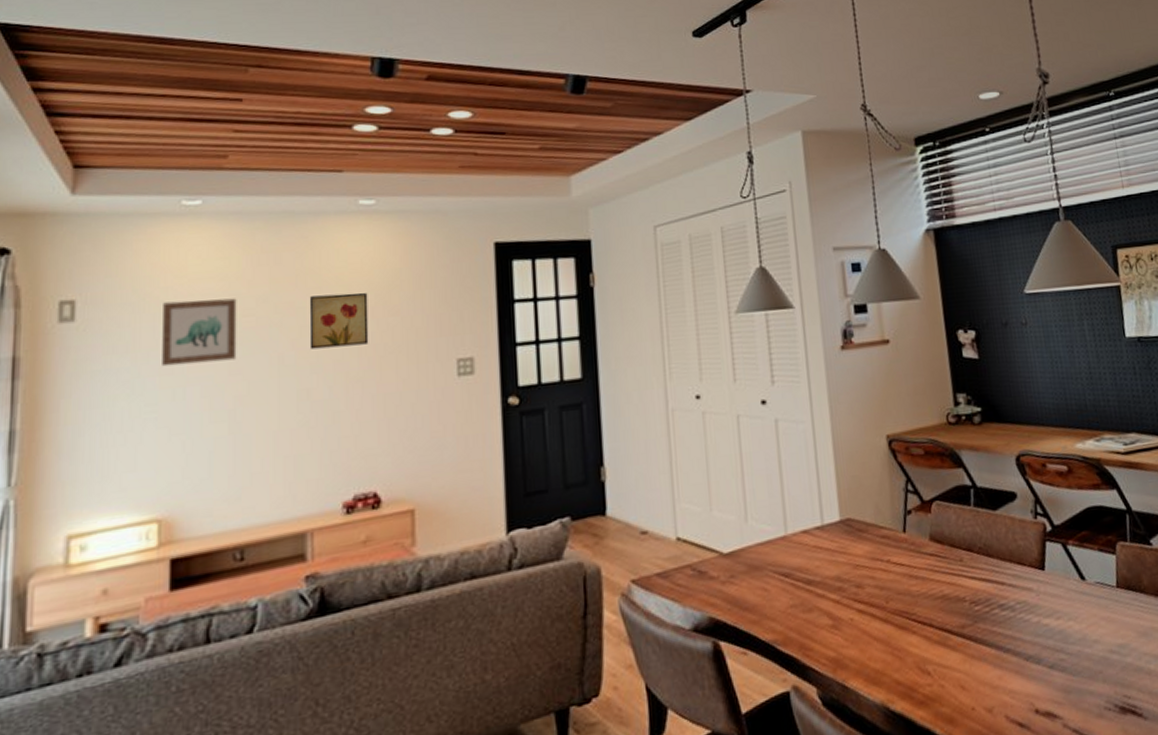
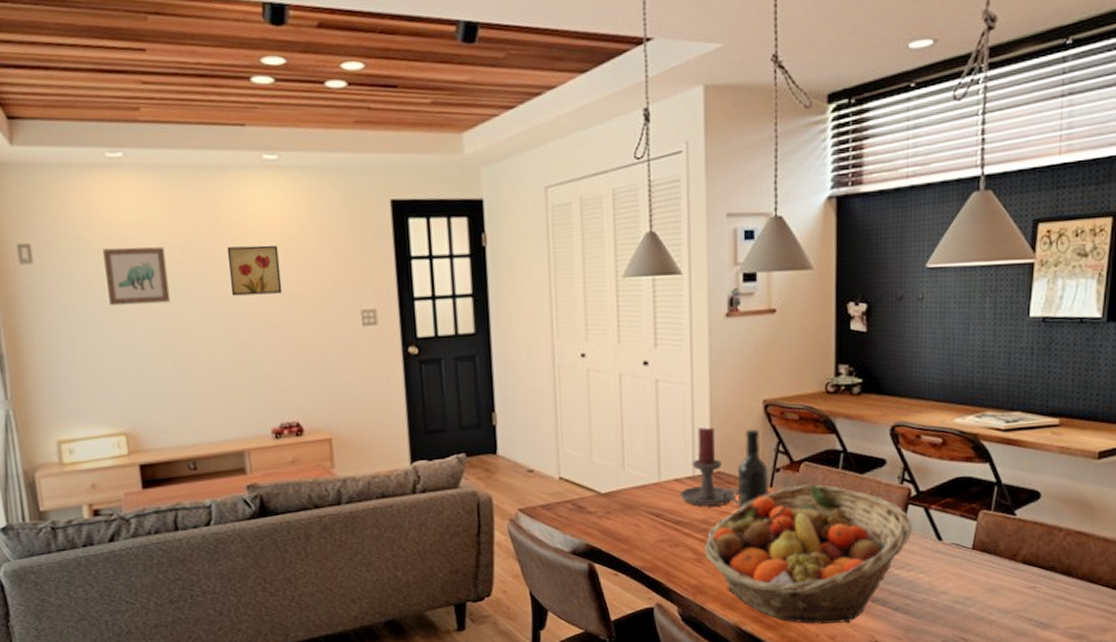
candle holder: none [809,468,873,561] -> present [680,427,740,506]
fruit basket: none [839,525,1054,695] -> present [703,484,912,624]
wine bottle: none [868,467,903,561] -> present [738,428,770,509]

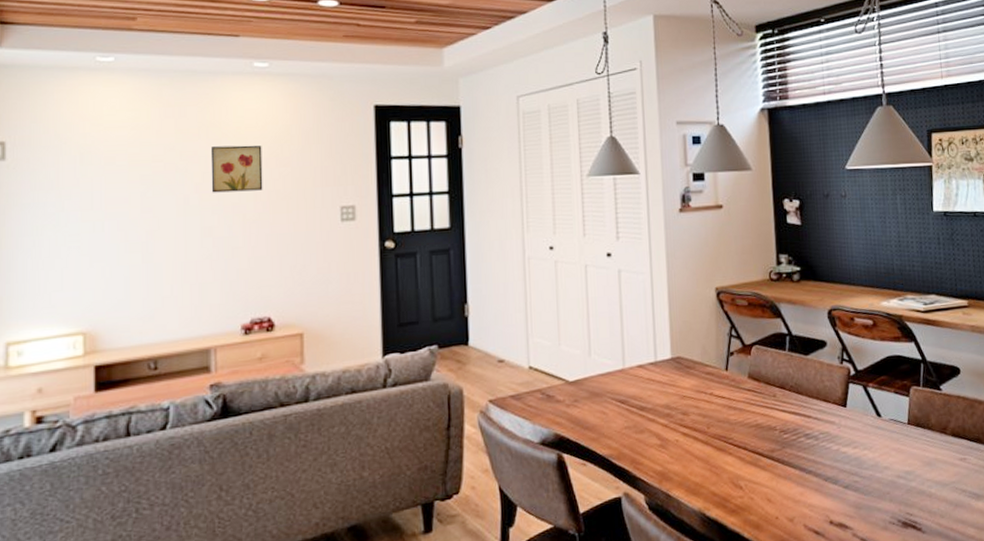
wall art: present [103,247,171,306] -> none [82,145,148,203]
candle holder: present [680,427,740,506] -> none [644,314,699,391]
fruit basket: present [703,484,912,624] -> none [667,366,854,507]
wine bottle: present [738,428,770,509] -> none [696,314,725,393]

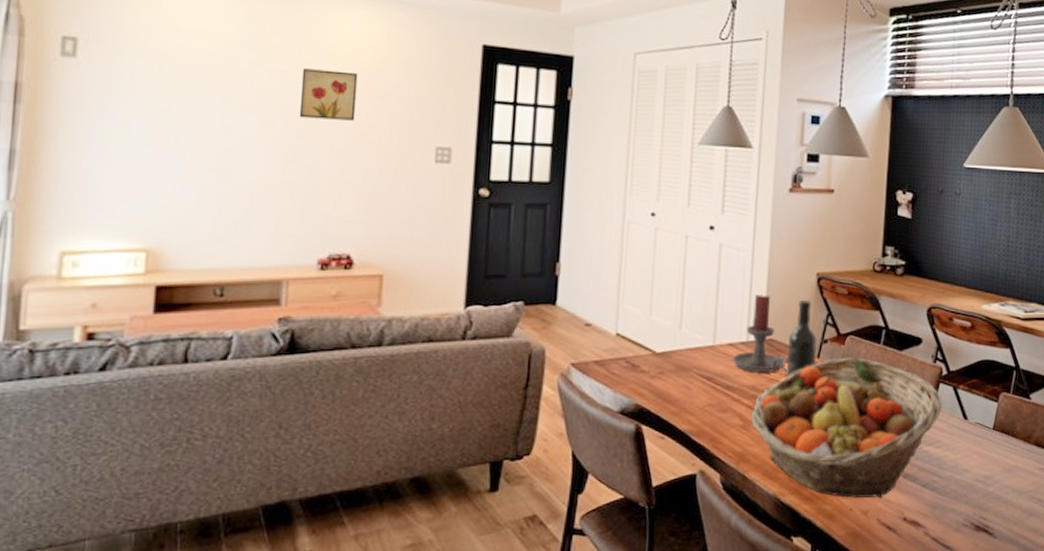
candle holder: none [644,314,699,391] -> present [733,294,789,372]
fruit basket: none [667,366,854,507] -> present [750,357,942,498]
wine bottle: none [696,314,725,393] -> present [787,299,818,378]

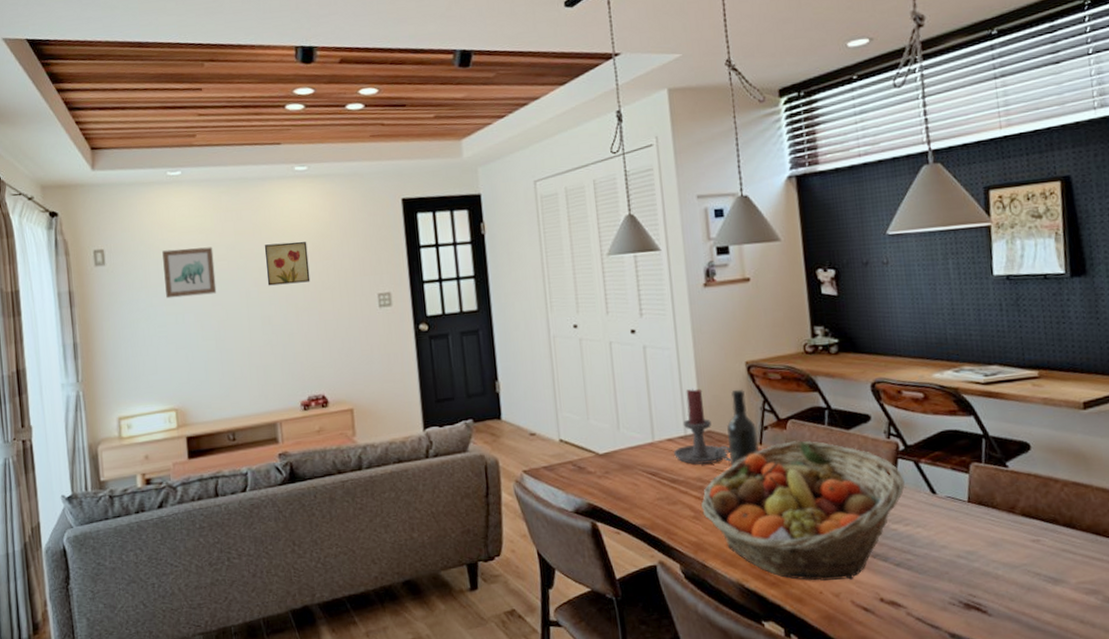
wall art: none [158,52,233,116] -> present [162,247,217,299]

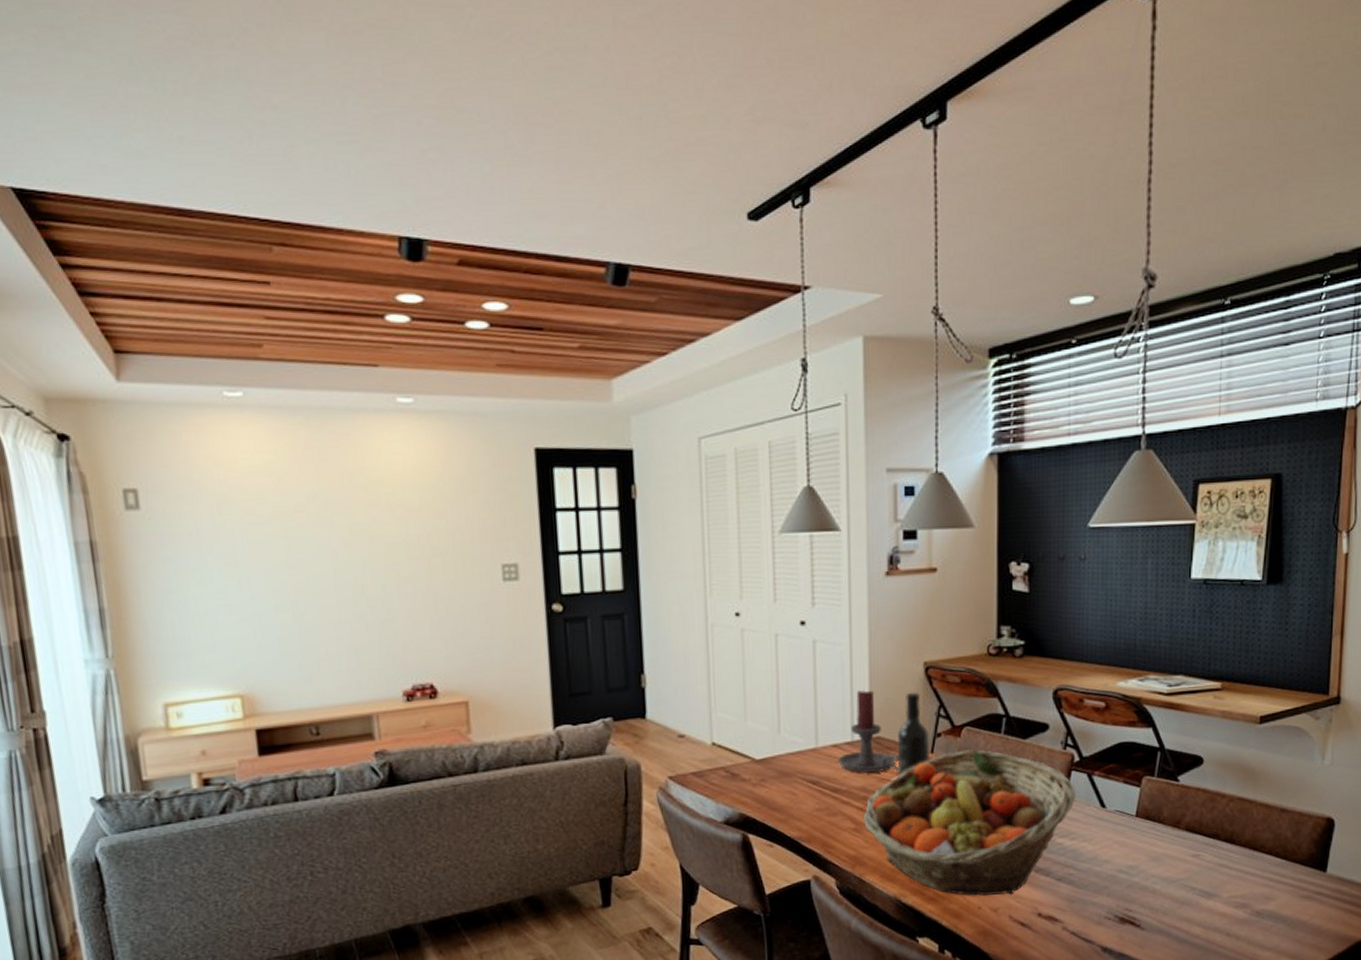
wall art: present [162,247,217,299] -> none [219,494,294,557]
wall art: present [264,241,311,286] -> none [356,494,417,548]

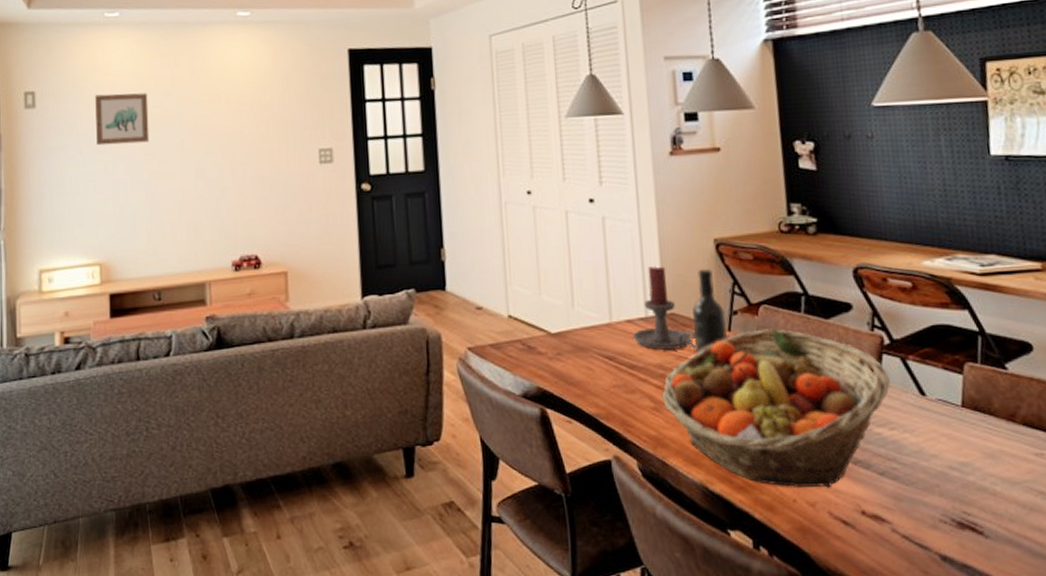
wall art: none [219,494,294,557] -> present [95,93,150,146]

